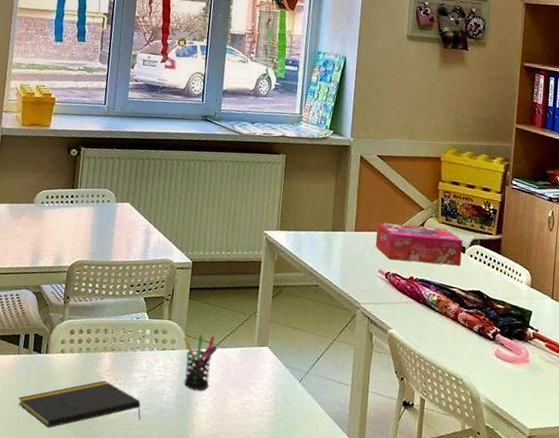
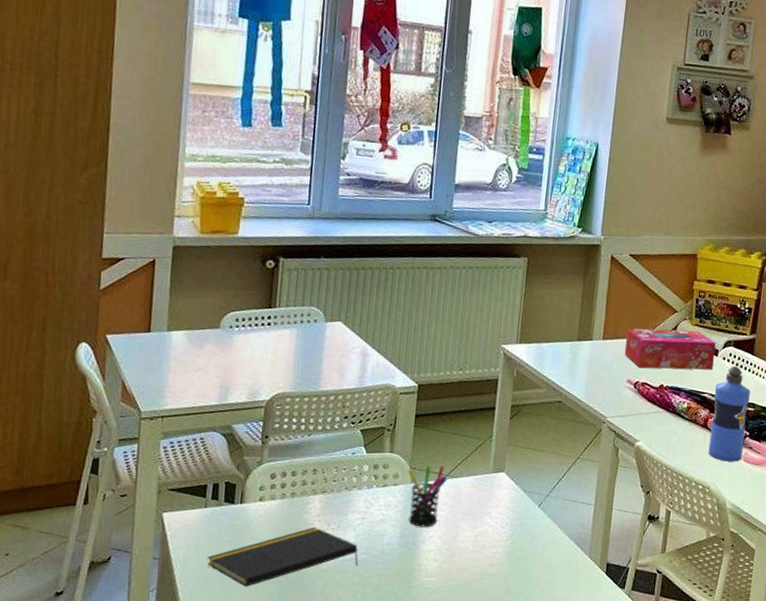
water bottle: none [459,263,499,357] -> present [708,366,751,462]

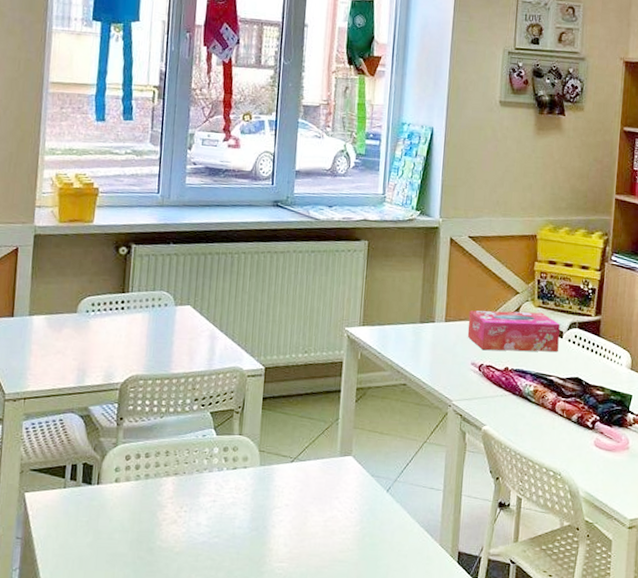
notepad: present [207,527,358,587] -> none [66,509,211,568]
pen holder: present [407,465,448,527] -> none [256,448,296,511]
water bottle: present [708,366,751,462] -> none [557,348,599,447]

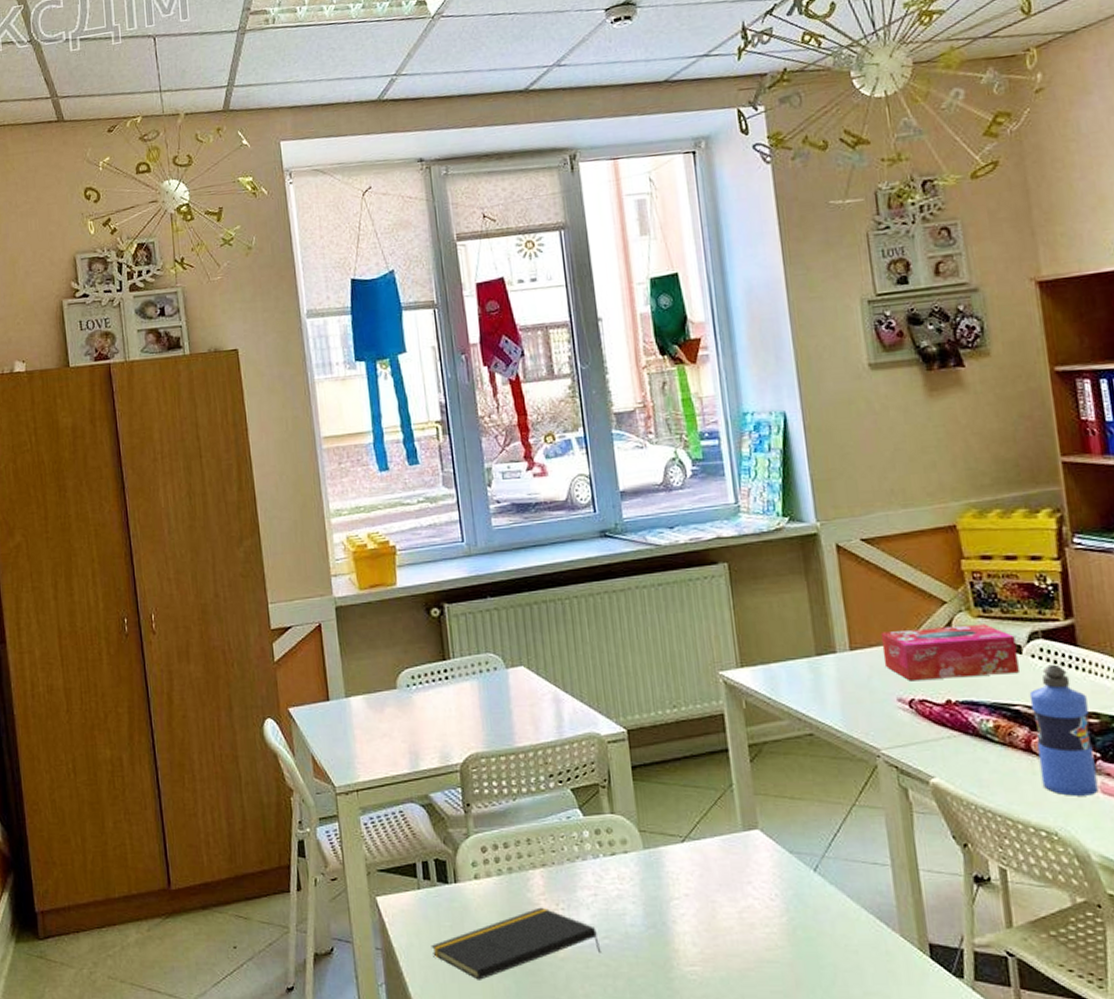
notepad: none [66,509,211,568] -> present [431,907,602,980]
water bottle: none [557,348,599,447] -> present [1029,664,1099,796]

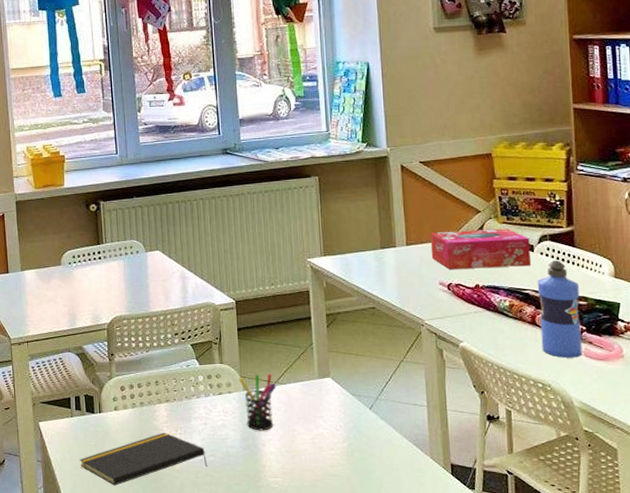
pen holder: none [636,825,688,903] -> present [239,373,277,431]

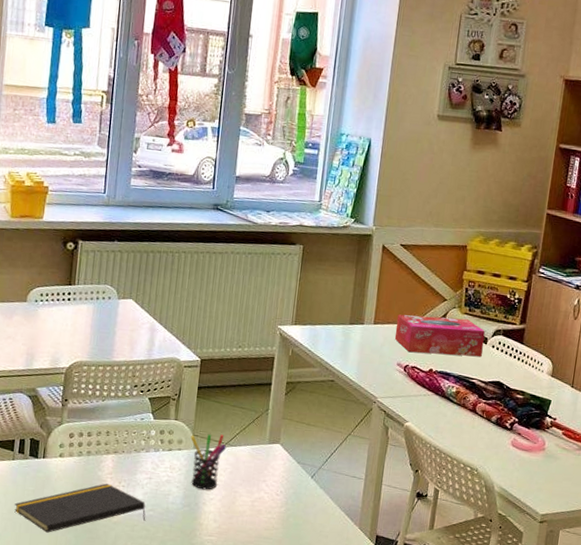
water bottle: present [537,260,582,358] -> none [476,354,520,447]

